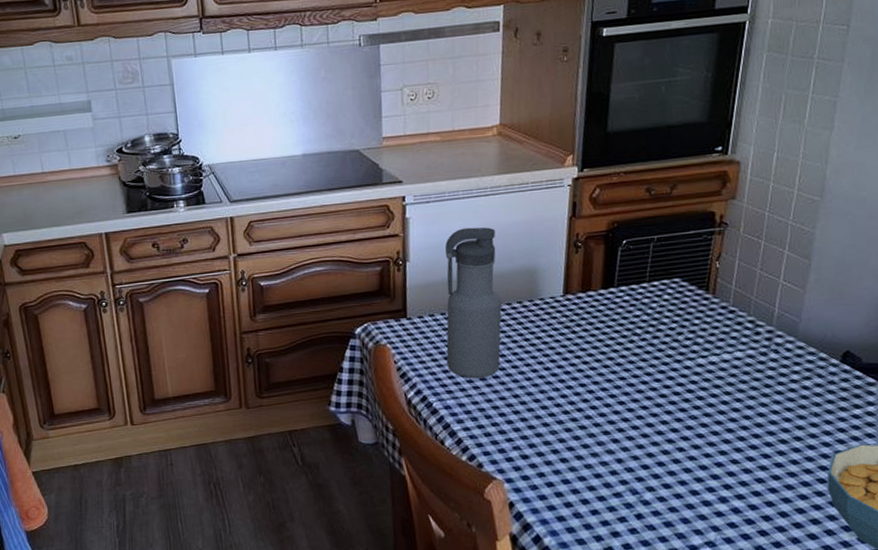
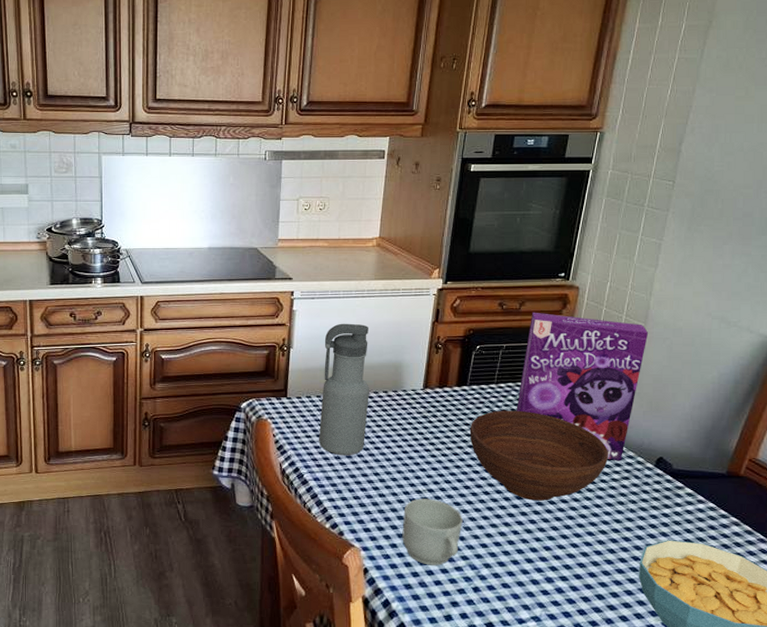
mug: none [550,419,619,494] -> present [402,498,463,566]
bowl: none [620,310,786,412] -> present [469,410,609,501]
cereal box: none [673,195,827,360] -> present [516,312,649,462]

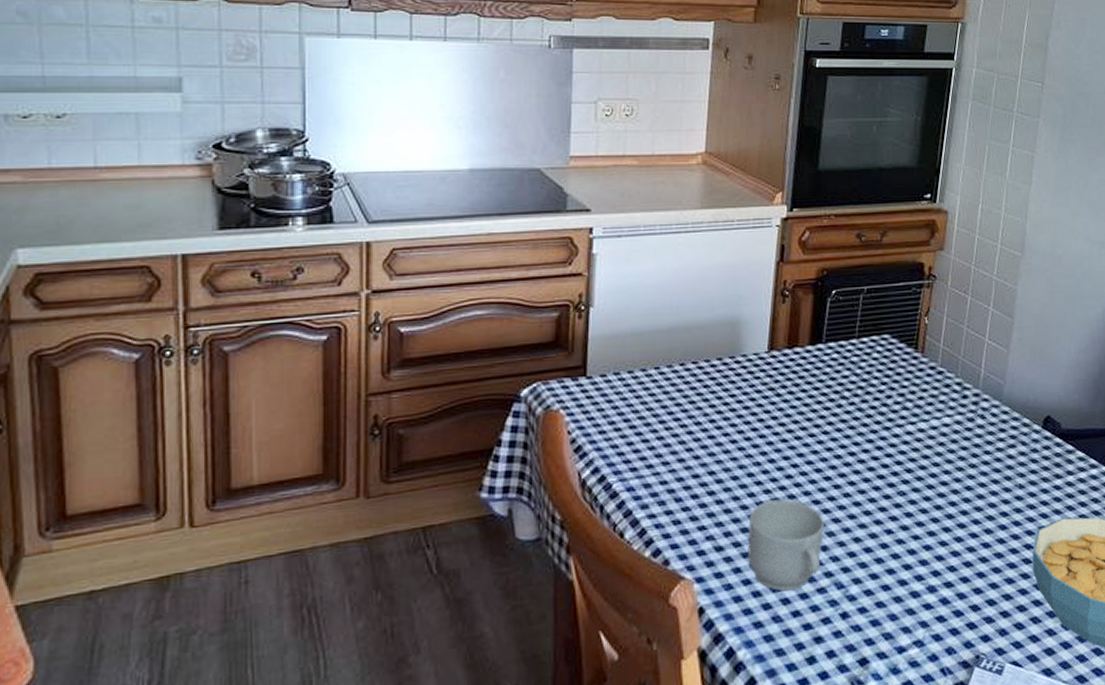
water bottle: present [319,323,369,456] -> none [632,268,699,453]
bowl: present [469,410,609,501] -> none [828,370,992,487]
cereal box: present [516,312,649,462] -> none [882,243,1027,426]

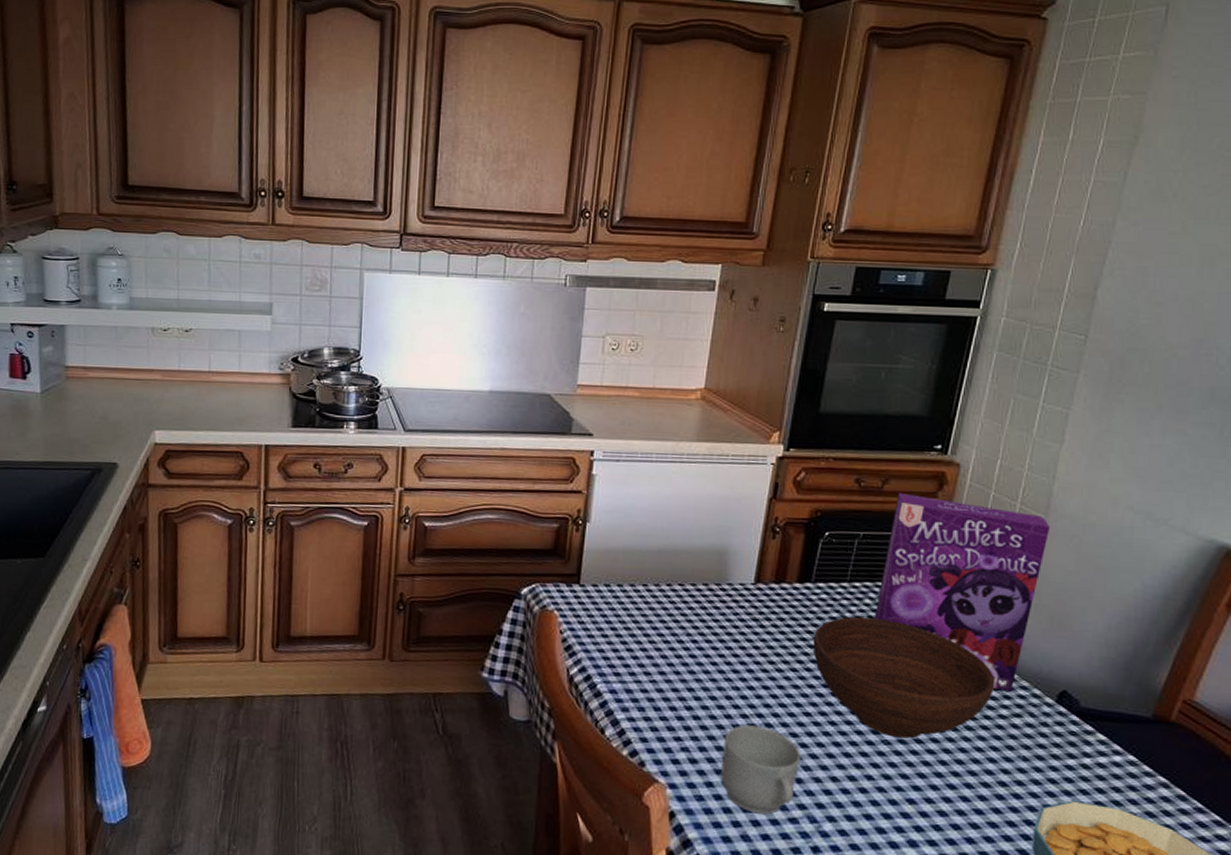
bowl: none [828,370,992,487] -> present [813,616,996,739]
cereal box: none [882,243,1027,426] -> present [874,492,1051,693]

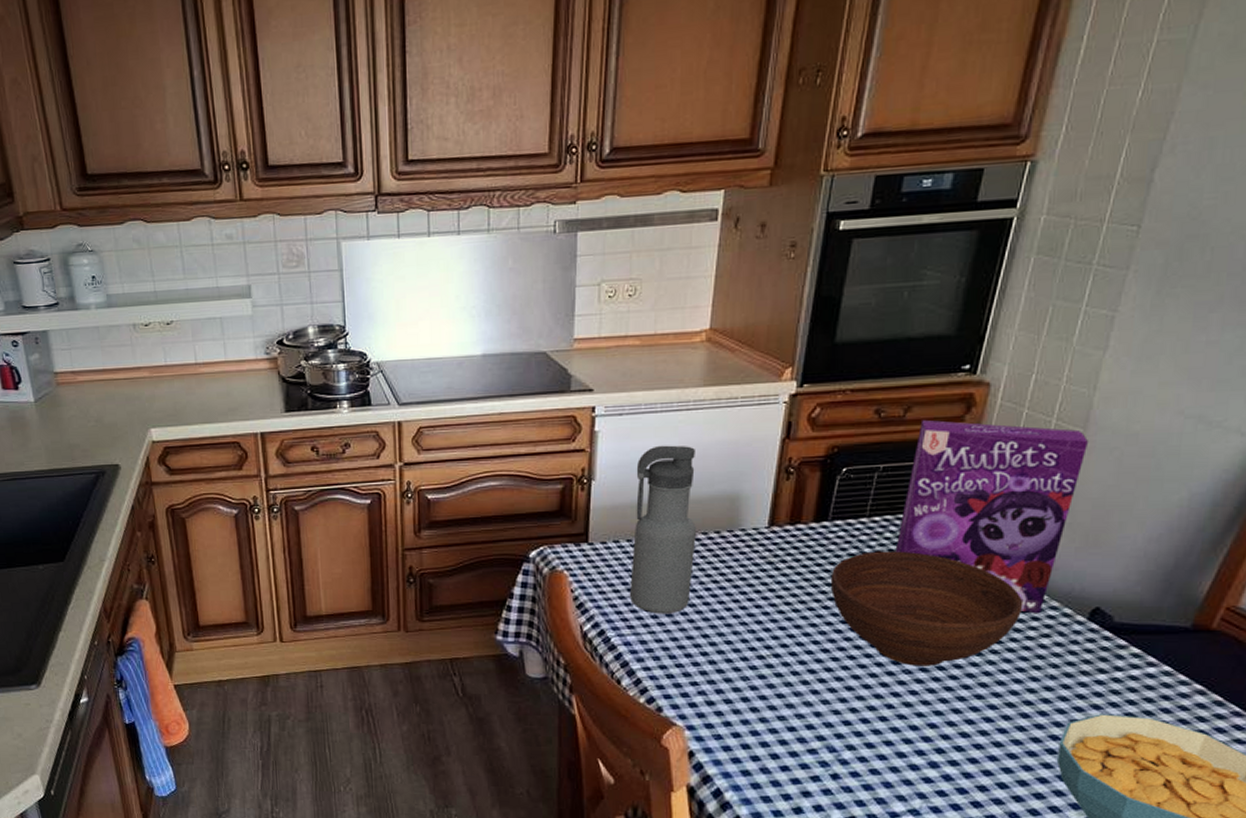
water bottle: none [618,494,687,664] -> present [630,445,696,614]
mug: present [721,725,801,815] -> none [738,665,819,748]

